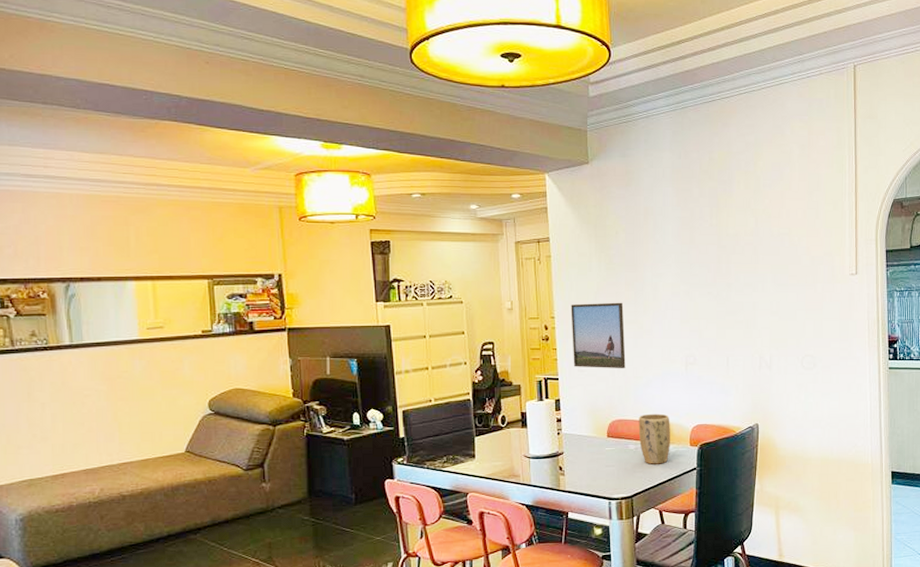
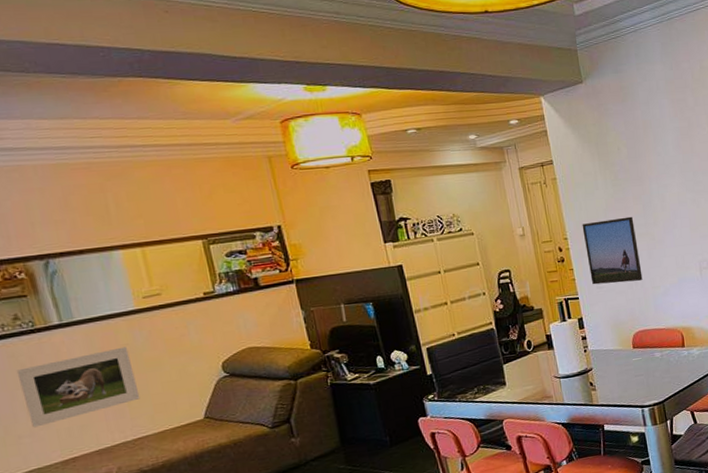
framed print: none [26,373,131,440] -> present [16,346,141,428]
plant pot: present [638,413,670,464] -> none [660,319,695,369]

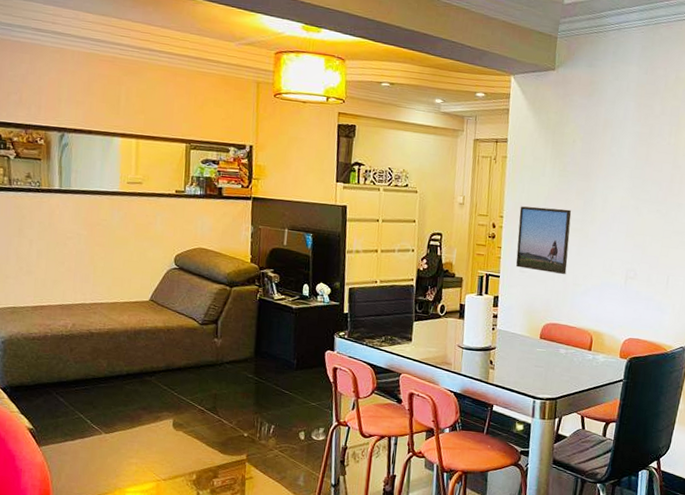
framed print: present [16,346,141,428] -> none [18,219,105,273]

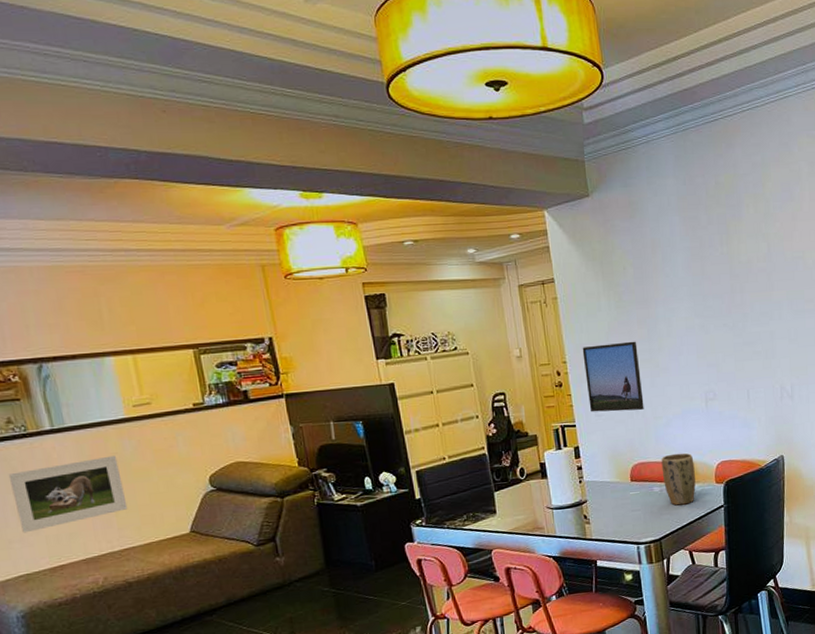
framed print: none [18,219,105,273] -> present [8,455,128,533]
plant pot: none [570,321,603,372] -> present [661,453,696,506]

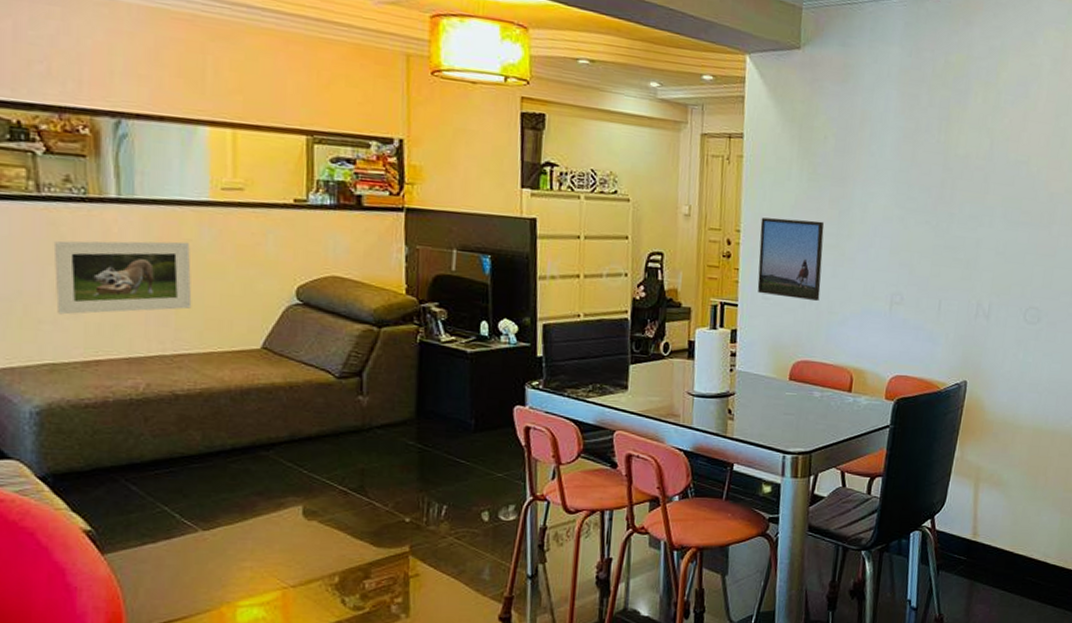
plant pot: present [661,453,696,506] -> none [826,357,865,418]

